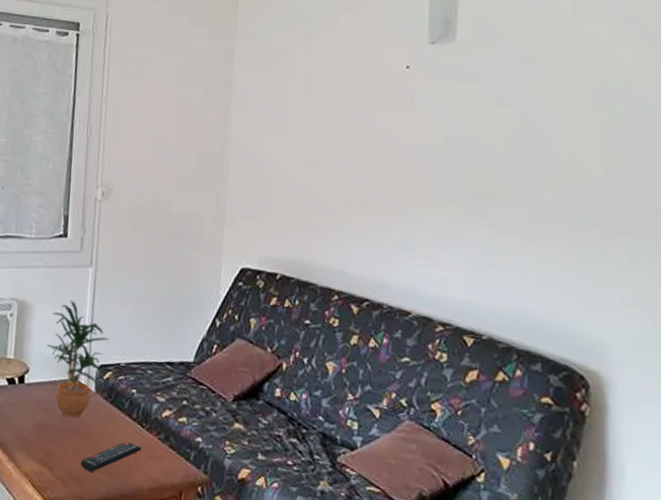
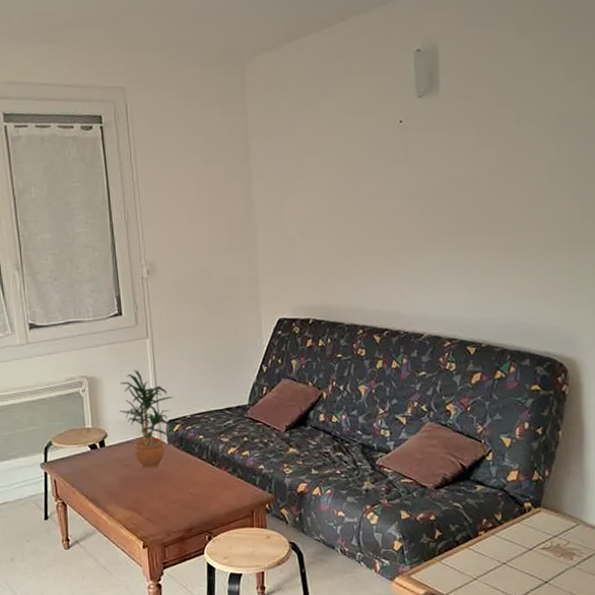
remote control: present [80,441,142,472] -> none [164,479,215,509]

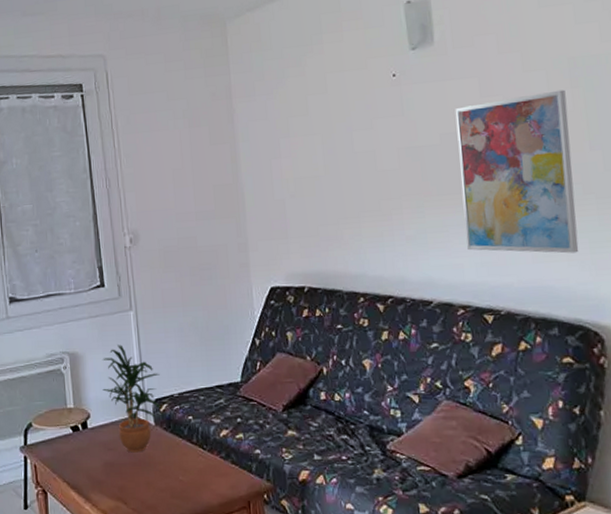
wall art: none [454,142,554,294] -> present [455,89,579,254]

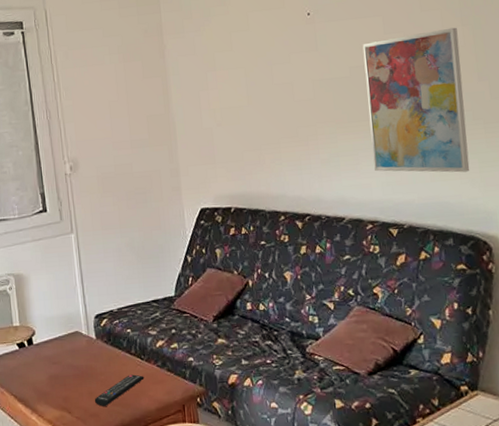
potted plant: present [102,345,161,453] -> none [46,265,101,365]
remote control: none [152,465,207,498] -> present [94,374,144,406]

